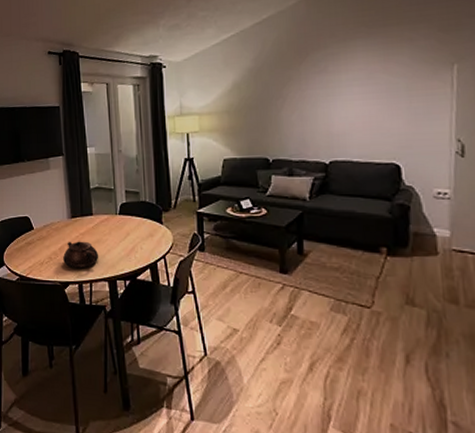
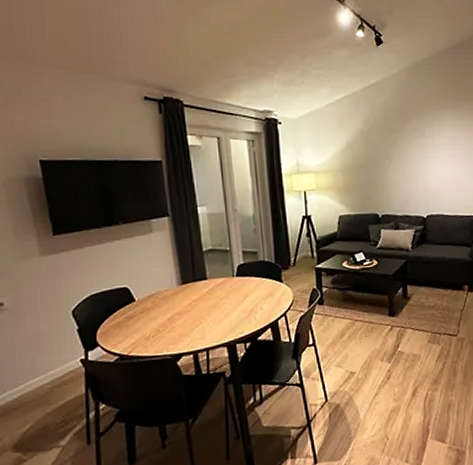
teapot: present [63,241,99,268] -> none [173,307,216,338]

